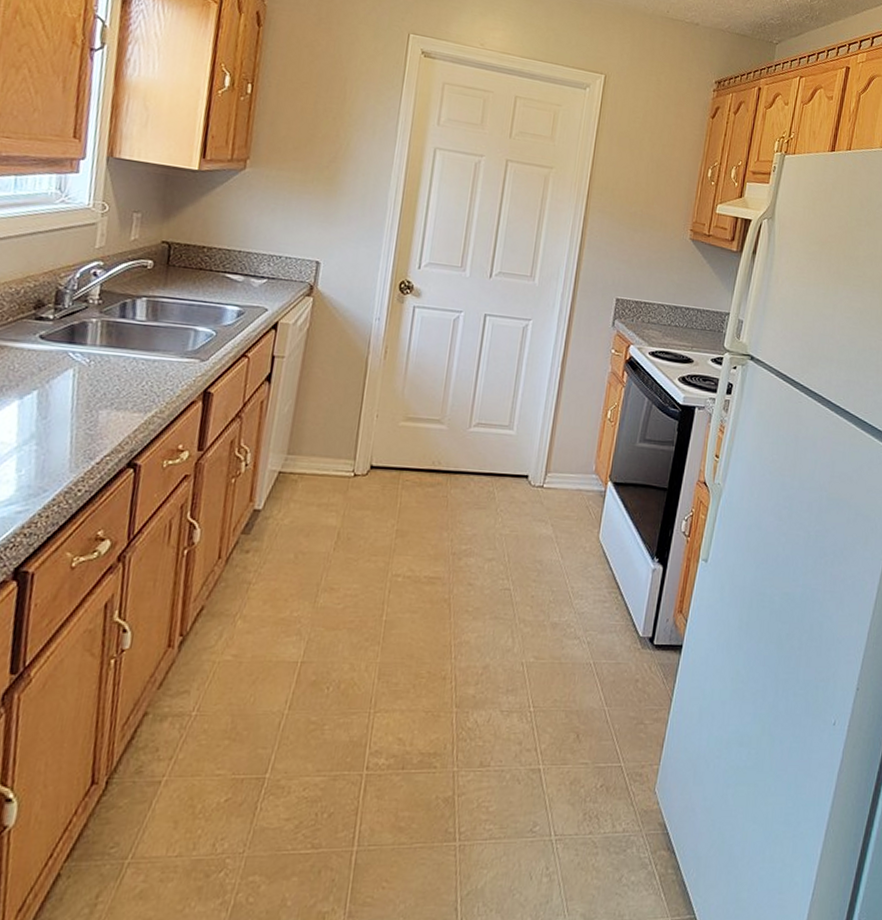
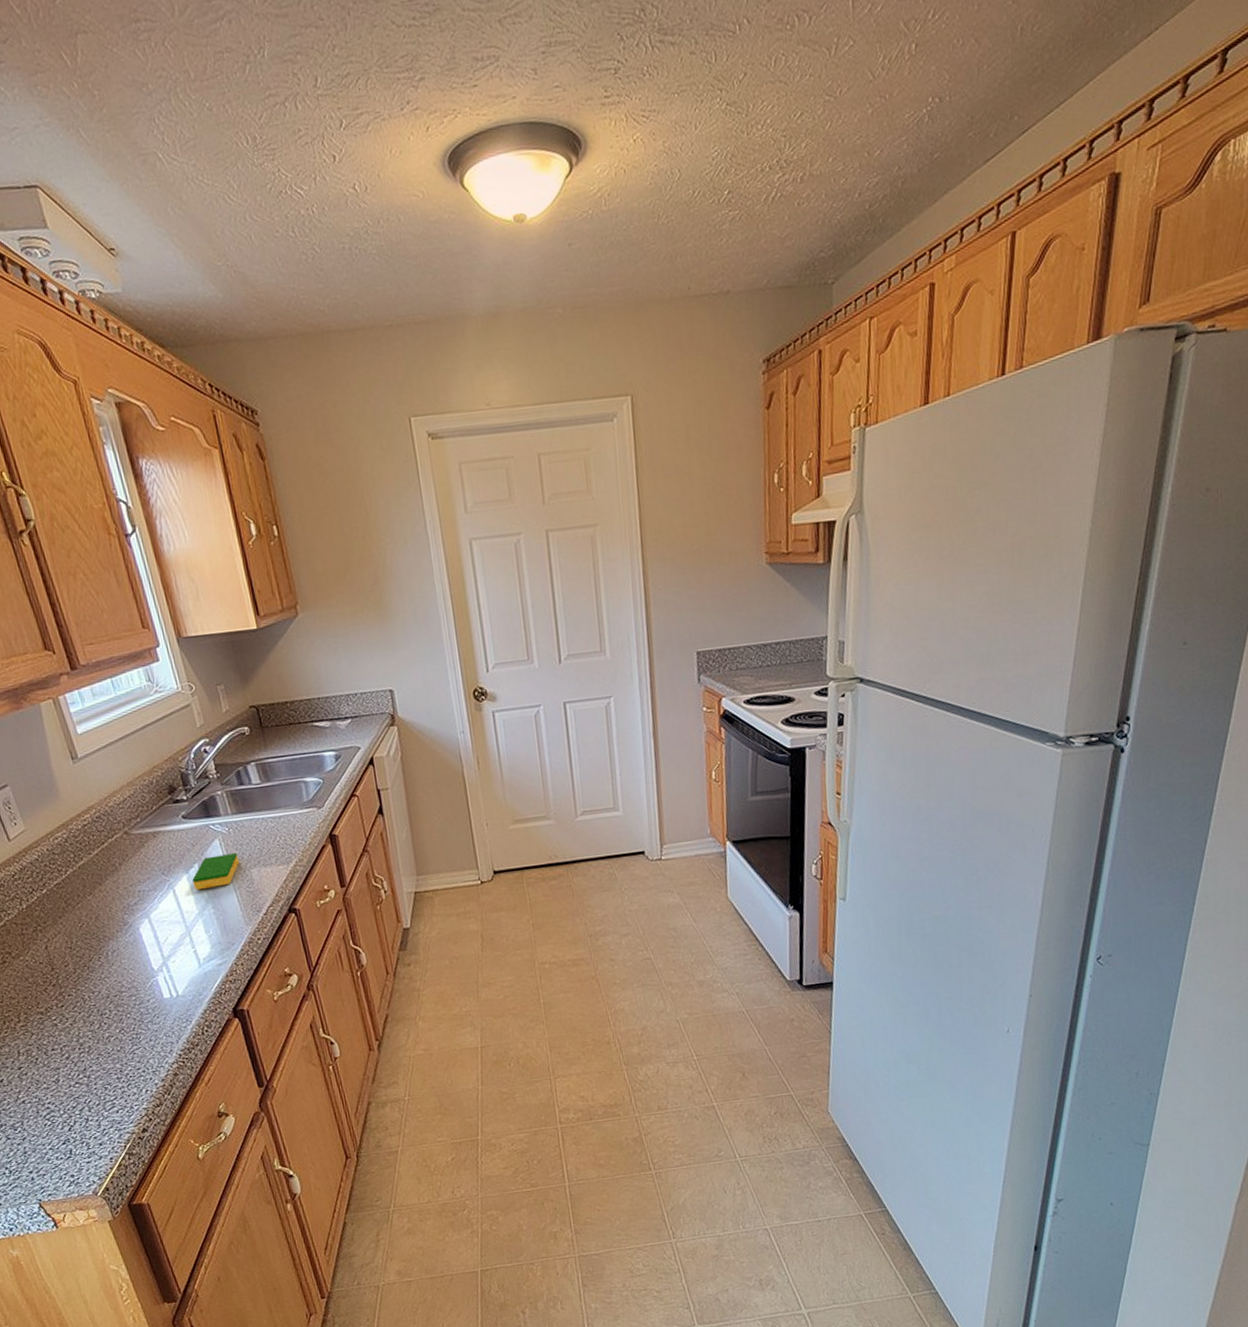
dish sponge: none [21,386,91,422] -> present [192,852,240,891]

